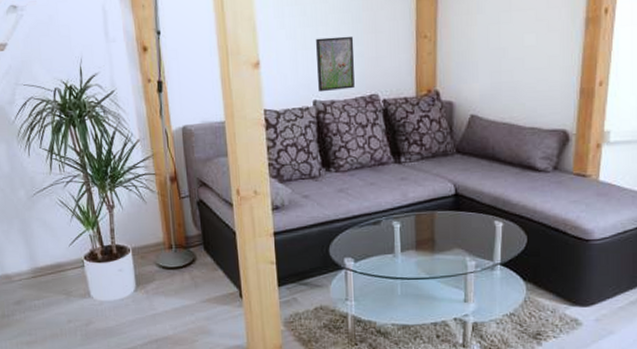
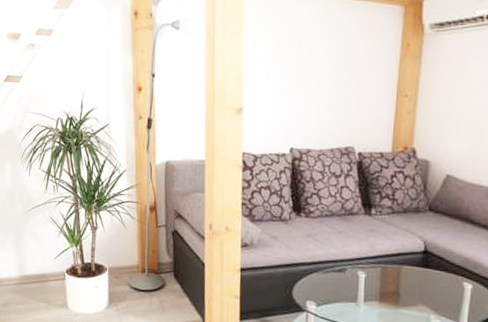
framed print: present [316,36,355,93] -> none [296,90,335,141]

